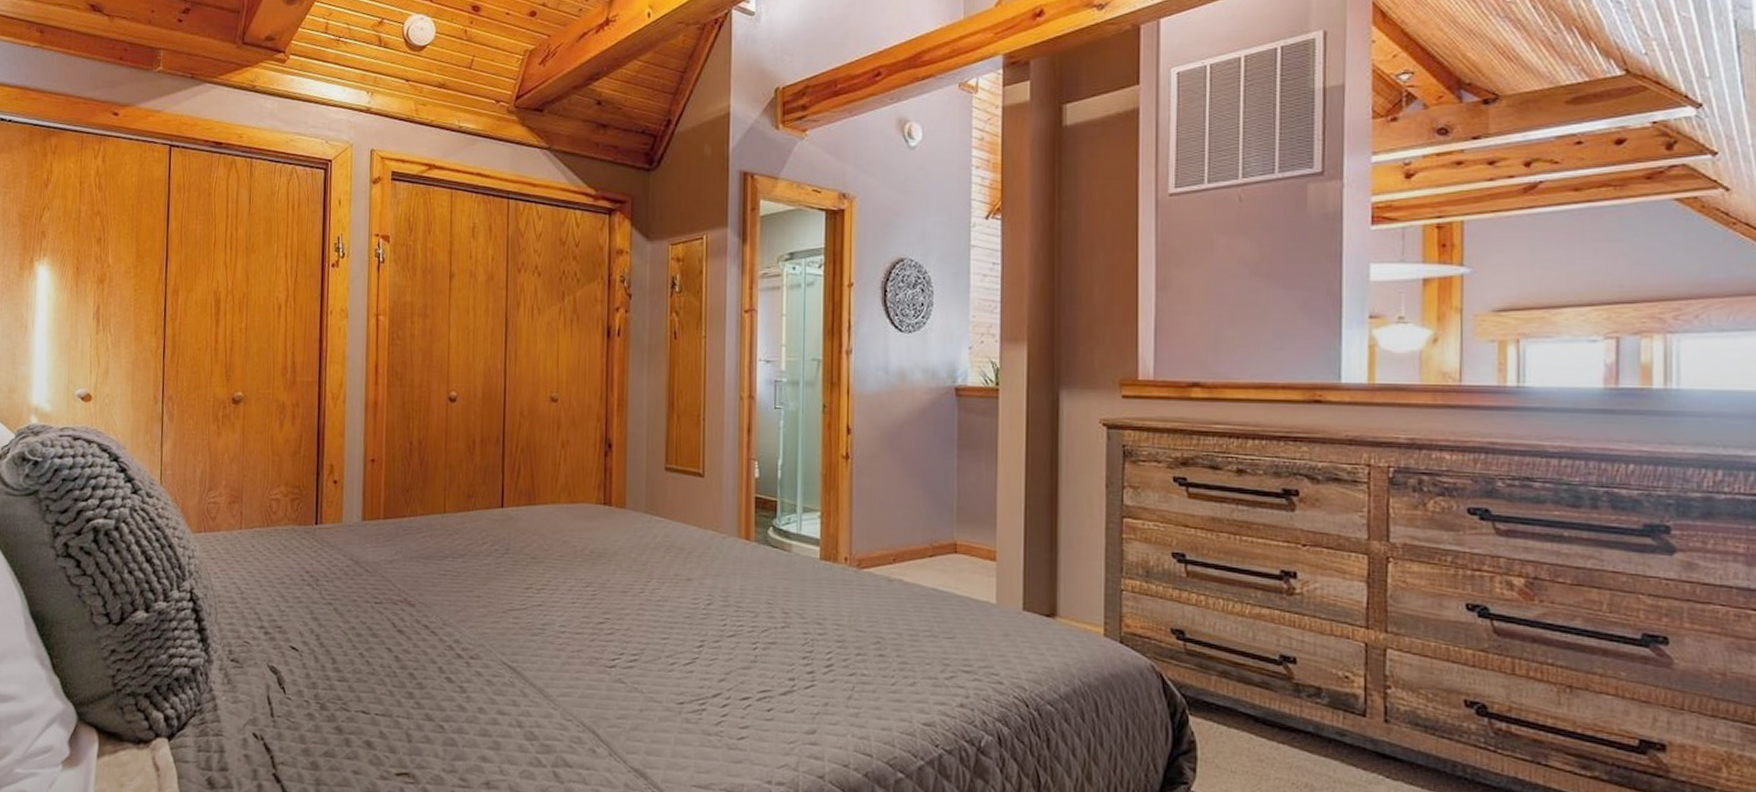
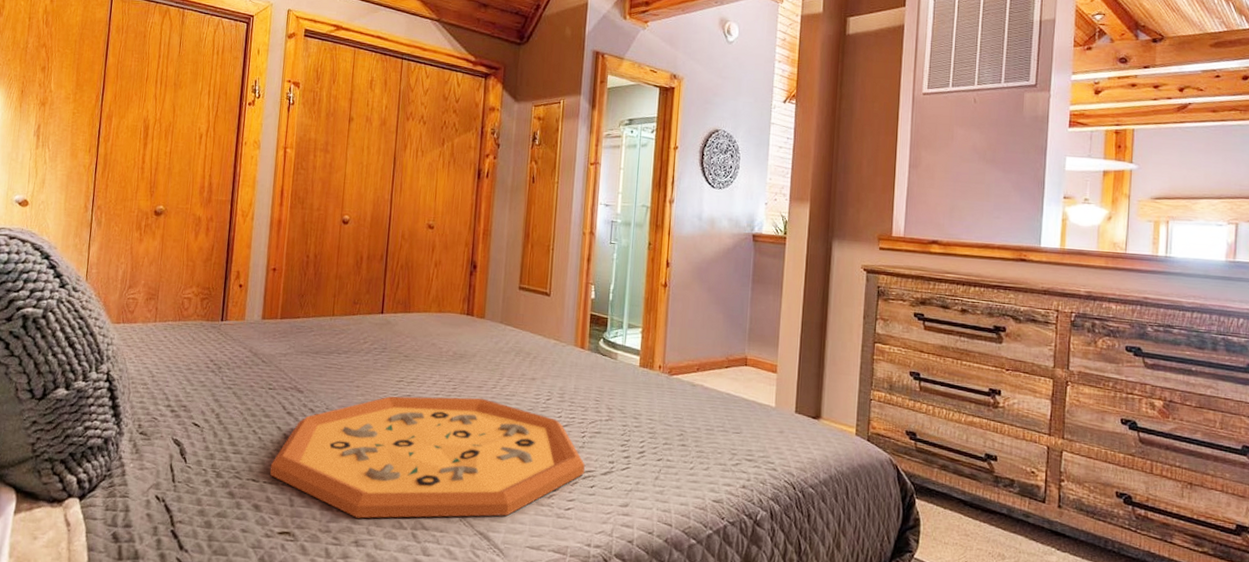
decorative tray: none [381,605,759,755] -> present [269,396,585,519]

